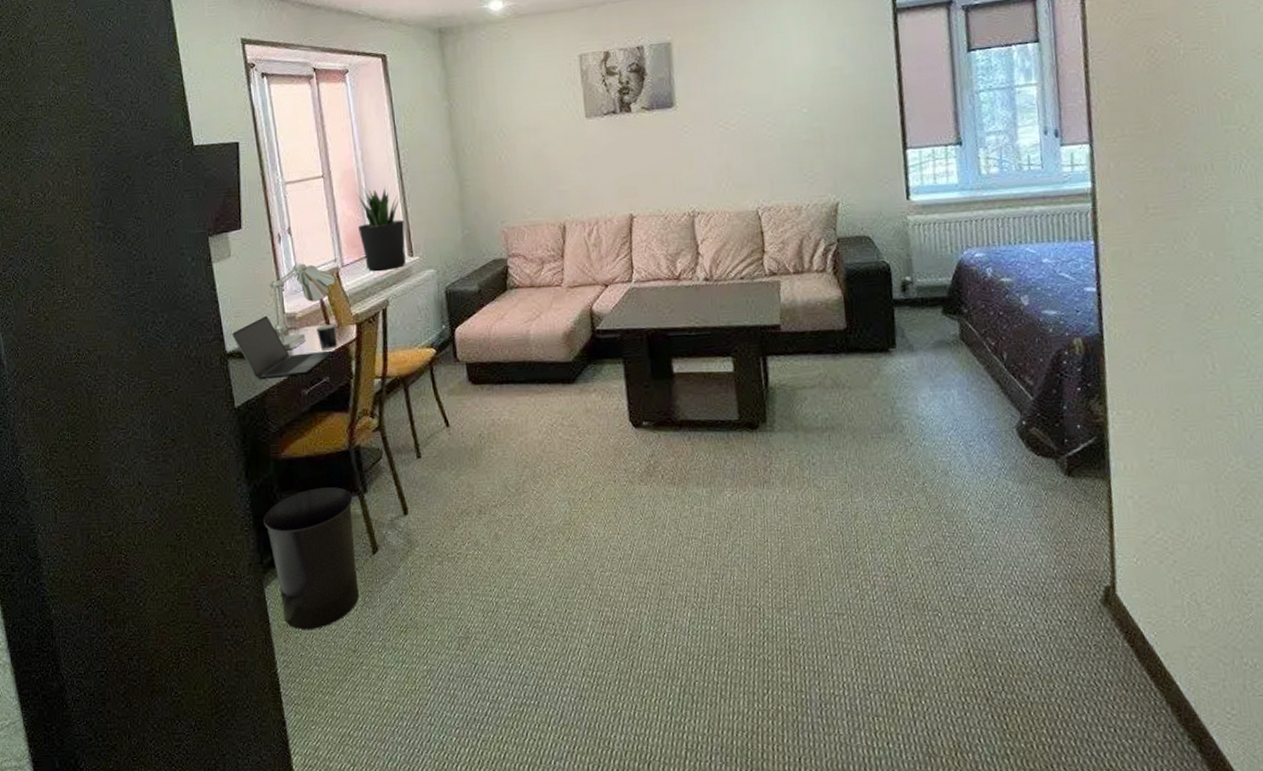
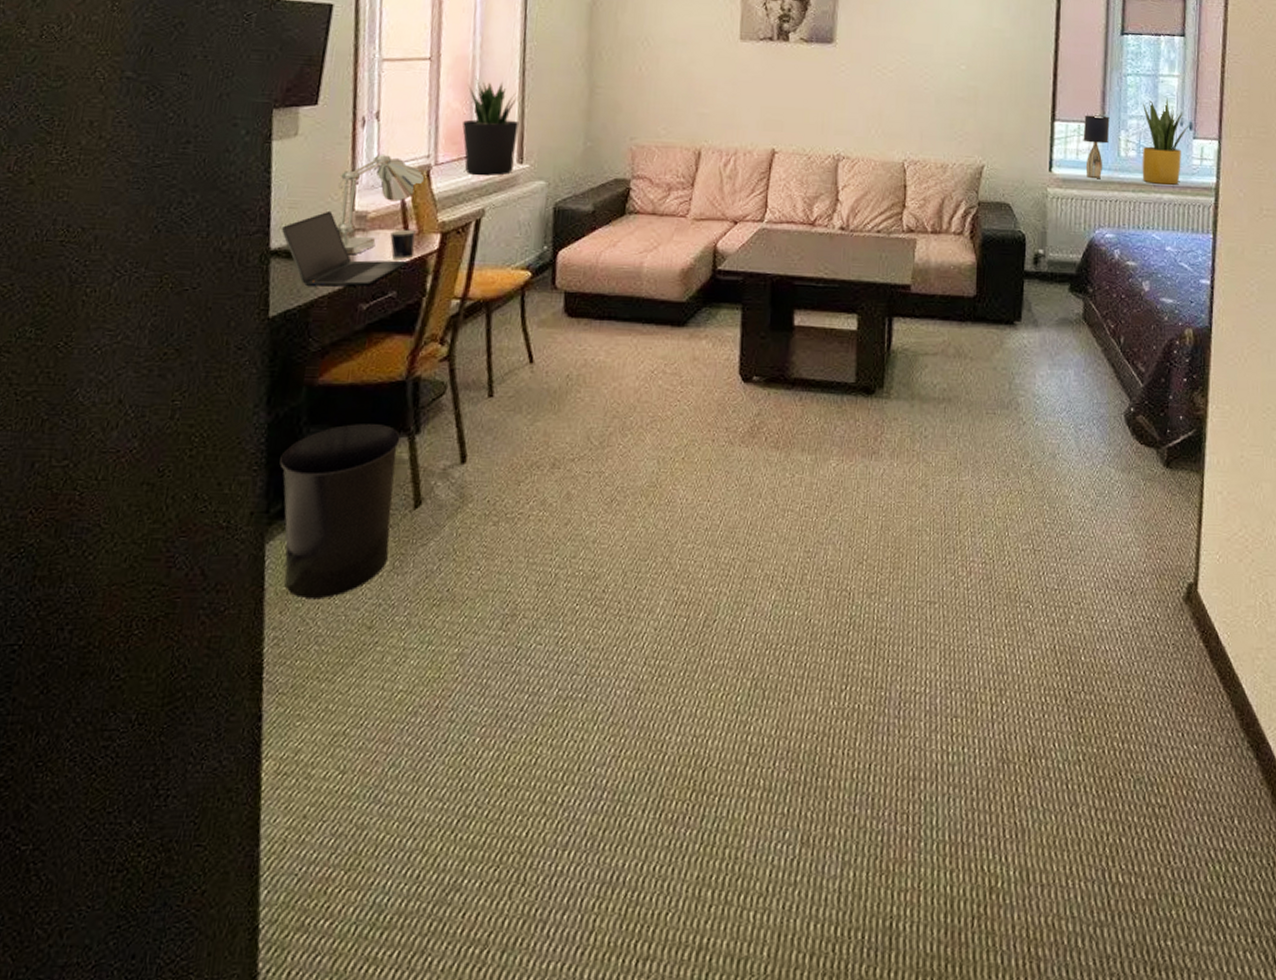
table lamp: none [937,136,967,202] -> present [1083,115,1110,179]
planter: none [1000,108,1055,198] -> present [1142,97,1189,185]

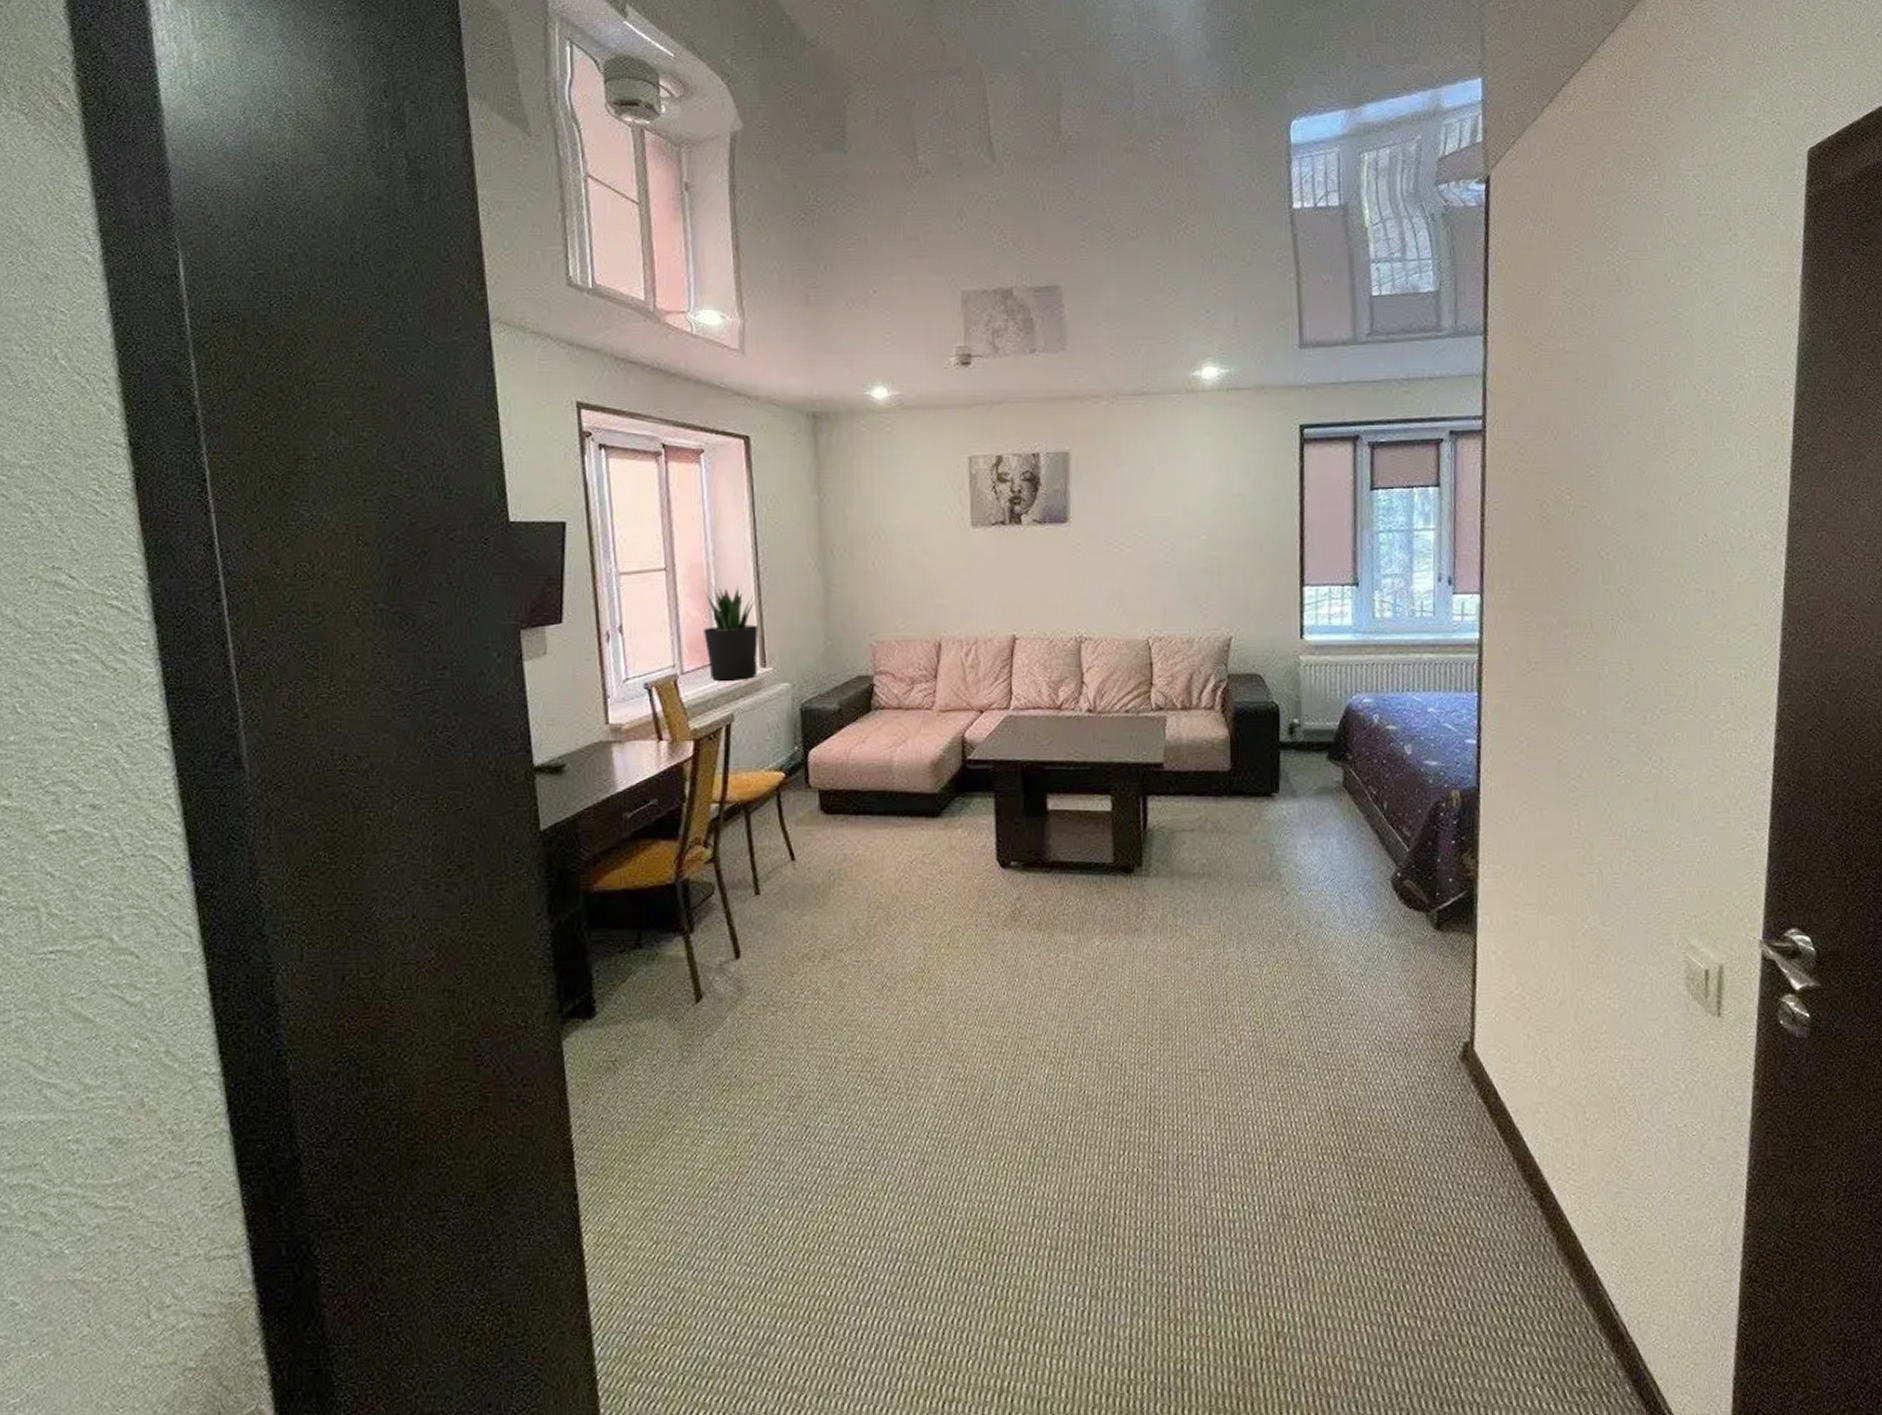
laptop: present [280,210,407,287] -> none [541,725,665,799]
waste bin: present [280,424,400,598] -> none [566,926,676,1088]
desk lamp: present [337,154,425,255] -> none [591,666,673,767]
mug: present [390,229,416,260] -> none [646,738,671,769]
table lamp: present [1083,115,1110,179] -> none [1334,577,1363,644]
planter: present [1142,97,1189,185] -> none [1397,553,1448,644]

